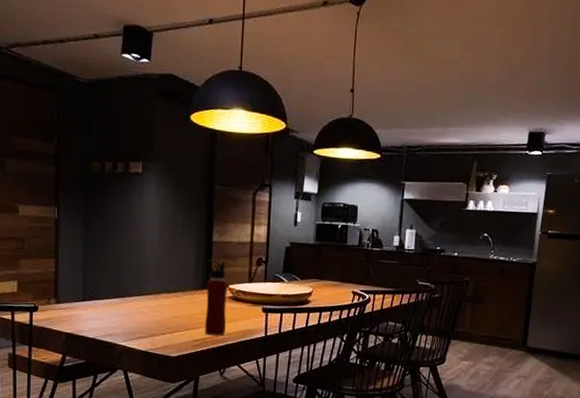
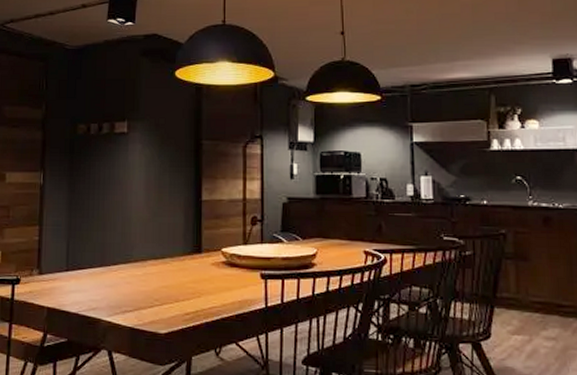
water bottle: present [205,260,228,336] -> none [197,221,221,308]

